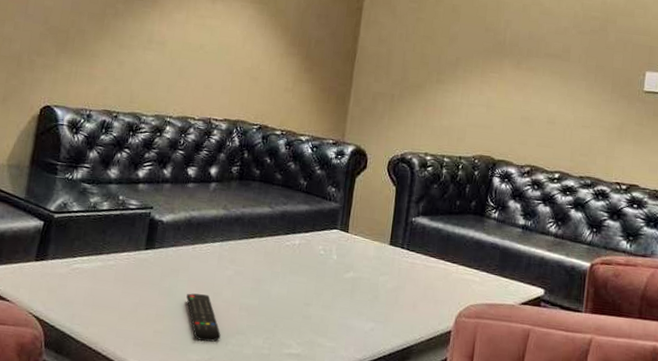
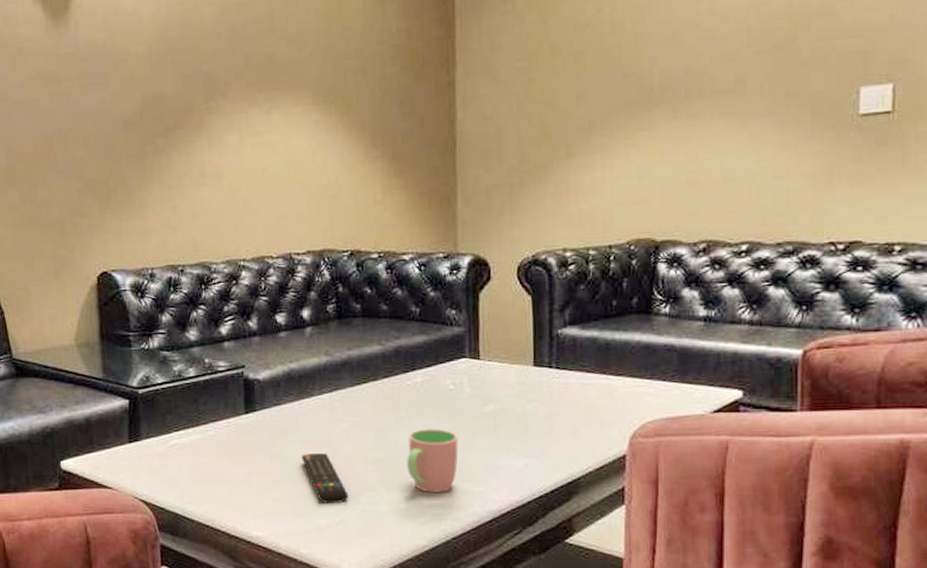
cup: none [274,285,321,344] -> present [407,428,459,493]

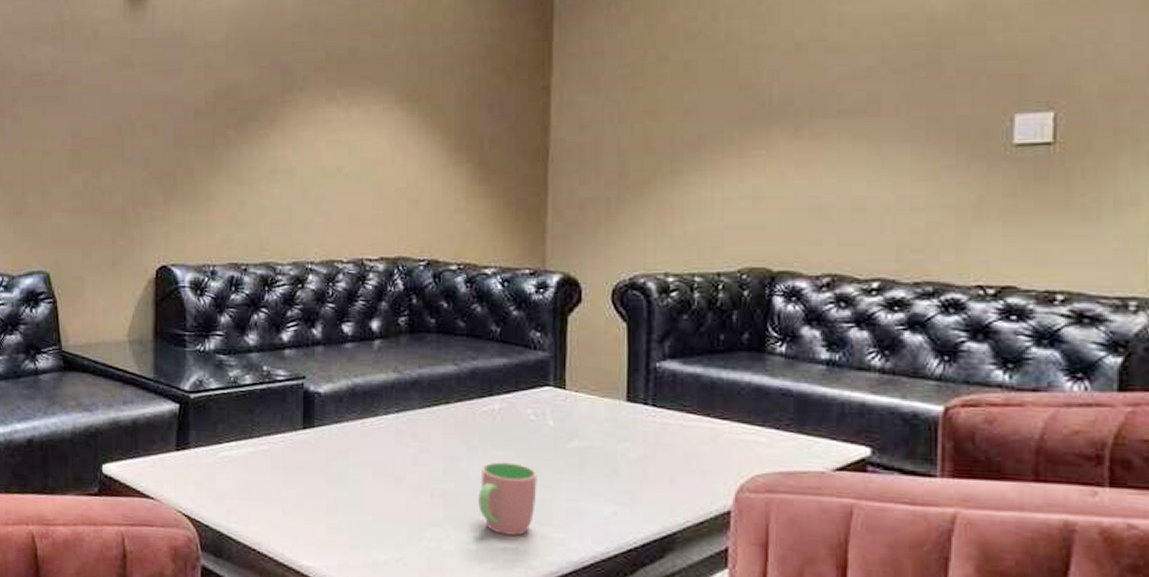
remote control: present [302,453,349,504] -> none [362,479,411,538]

